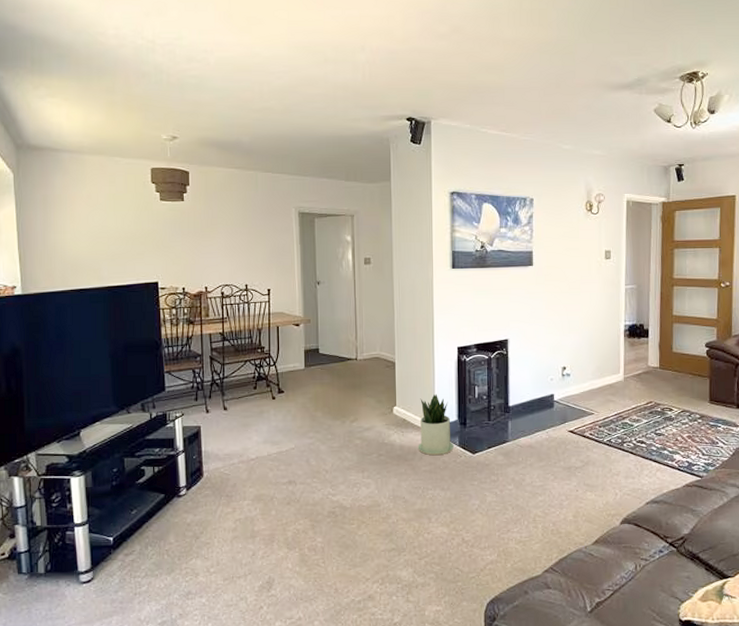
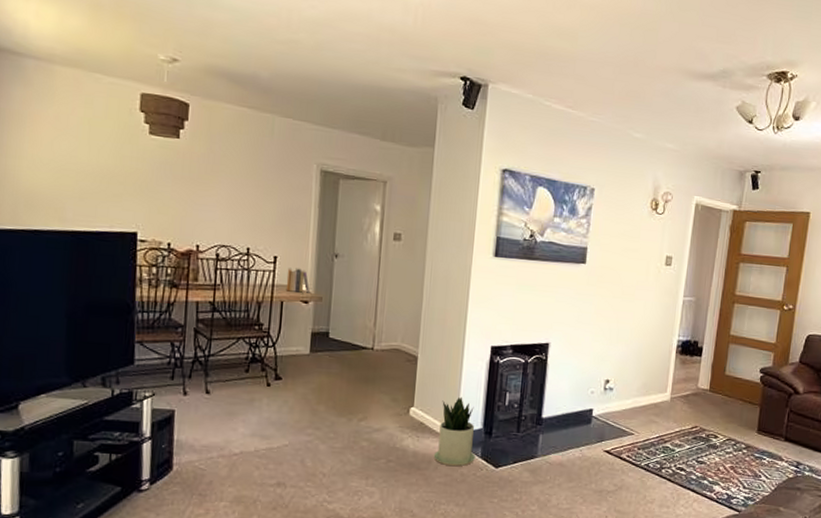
books: none [279,297,299,317] -> present [286,267,310,293]

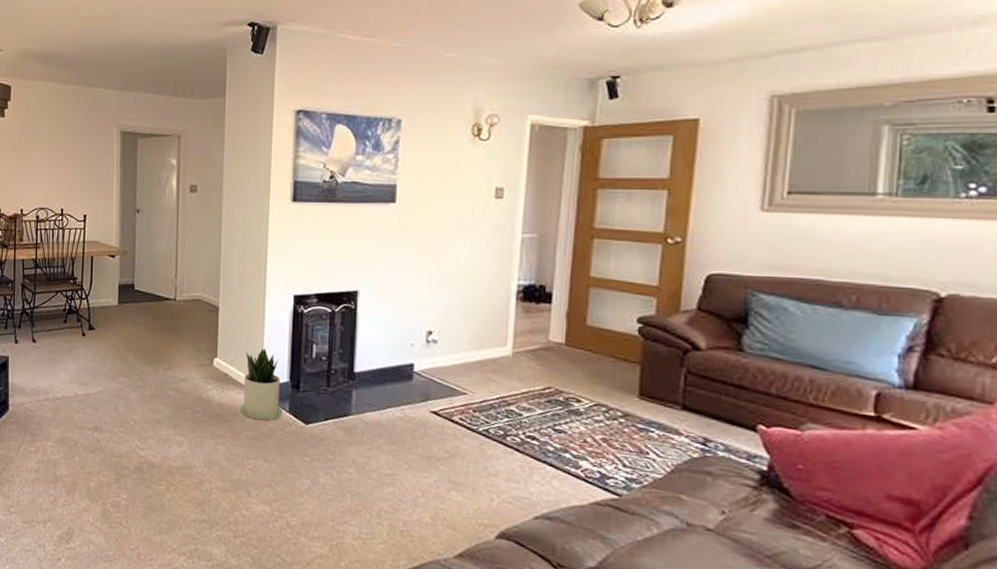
books: present [286,267,310,293] -> none [95,224,115,248]

